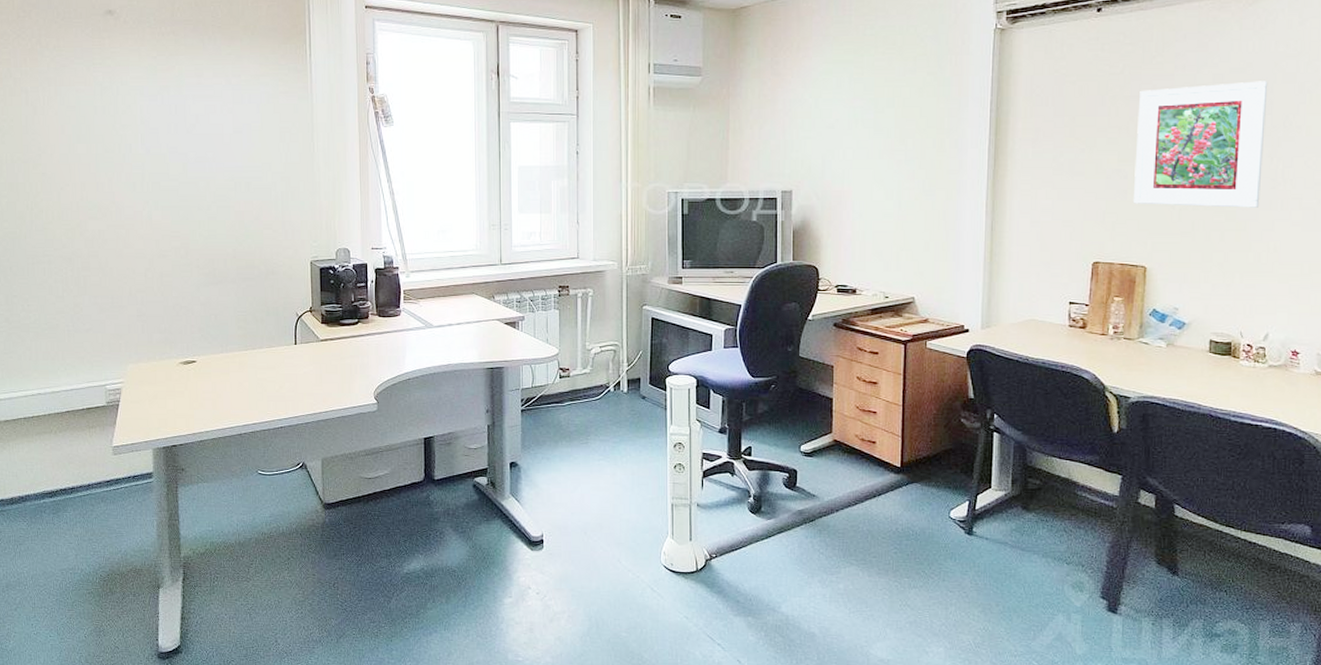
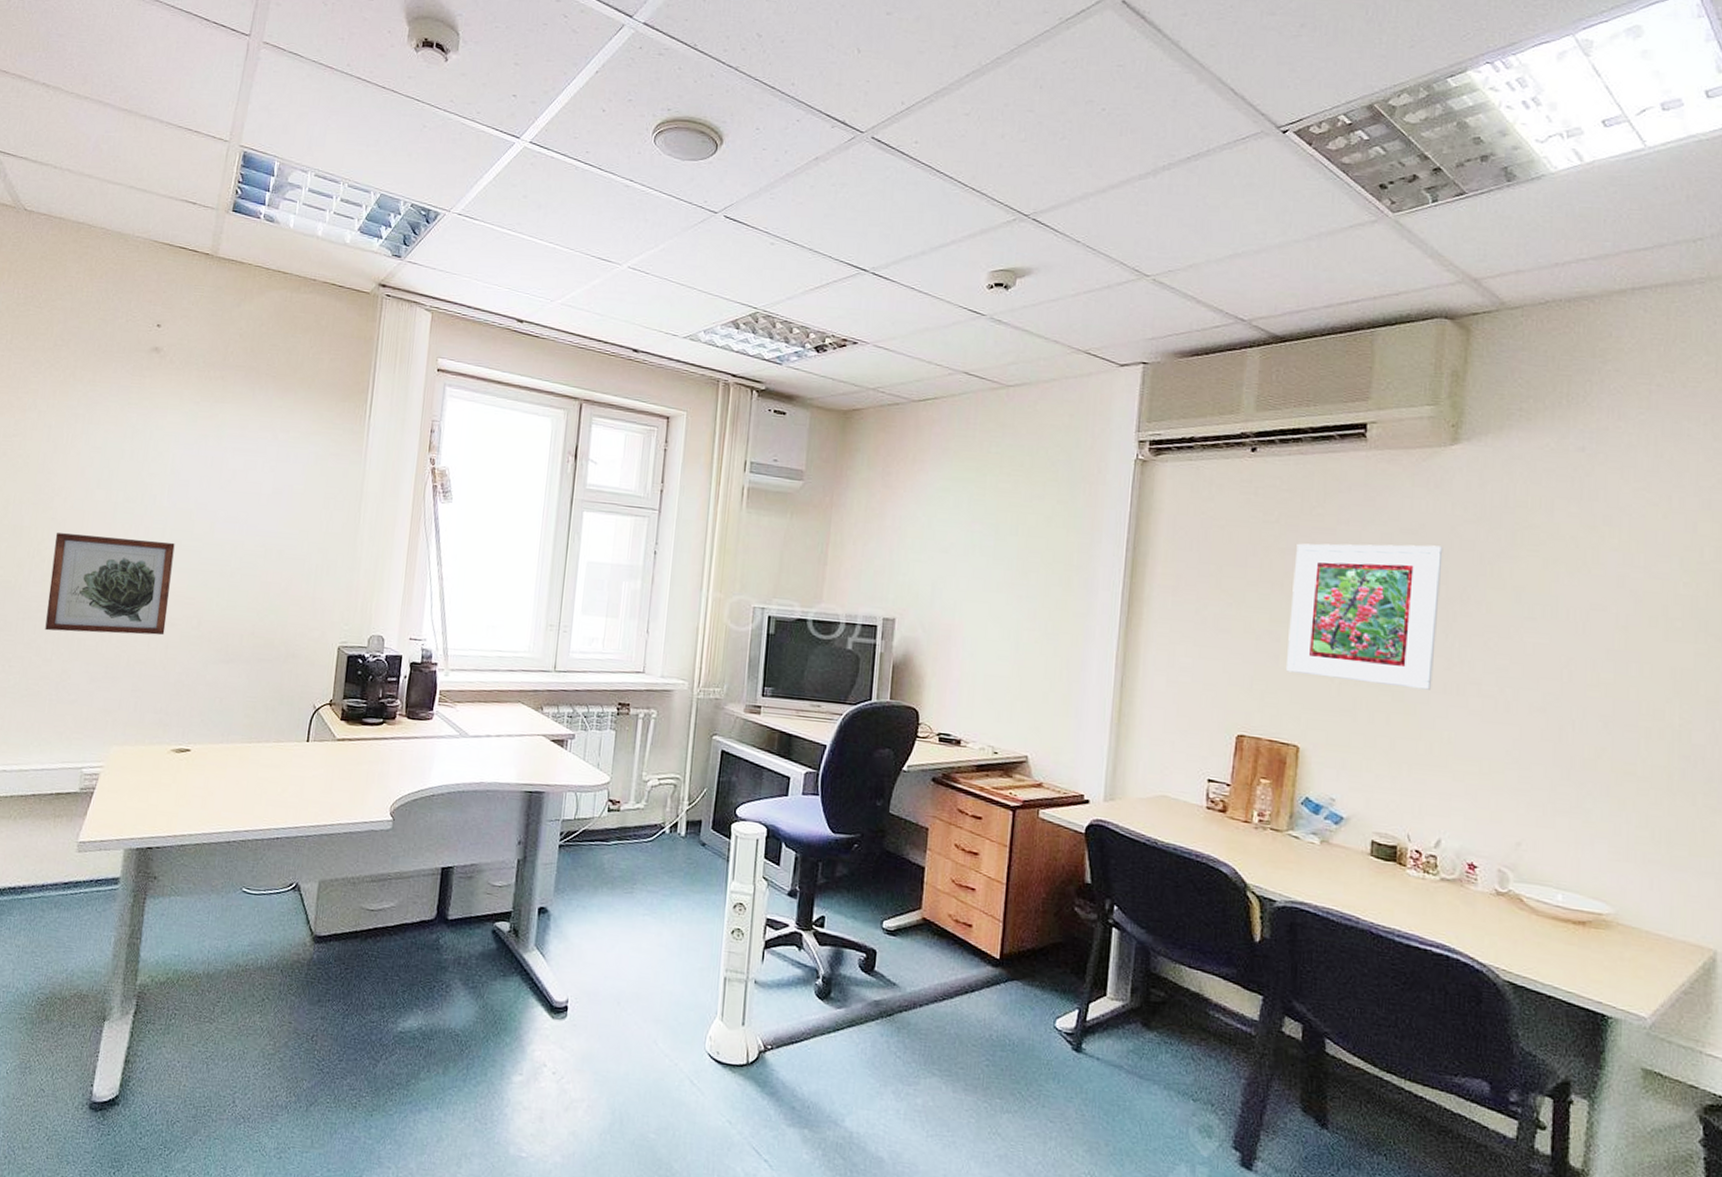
wall art: none [48,185,158,272] -> present [45,533,175,636]

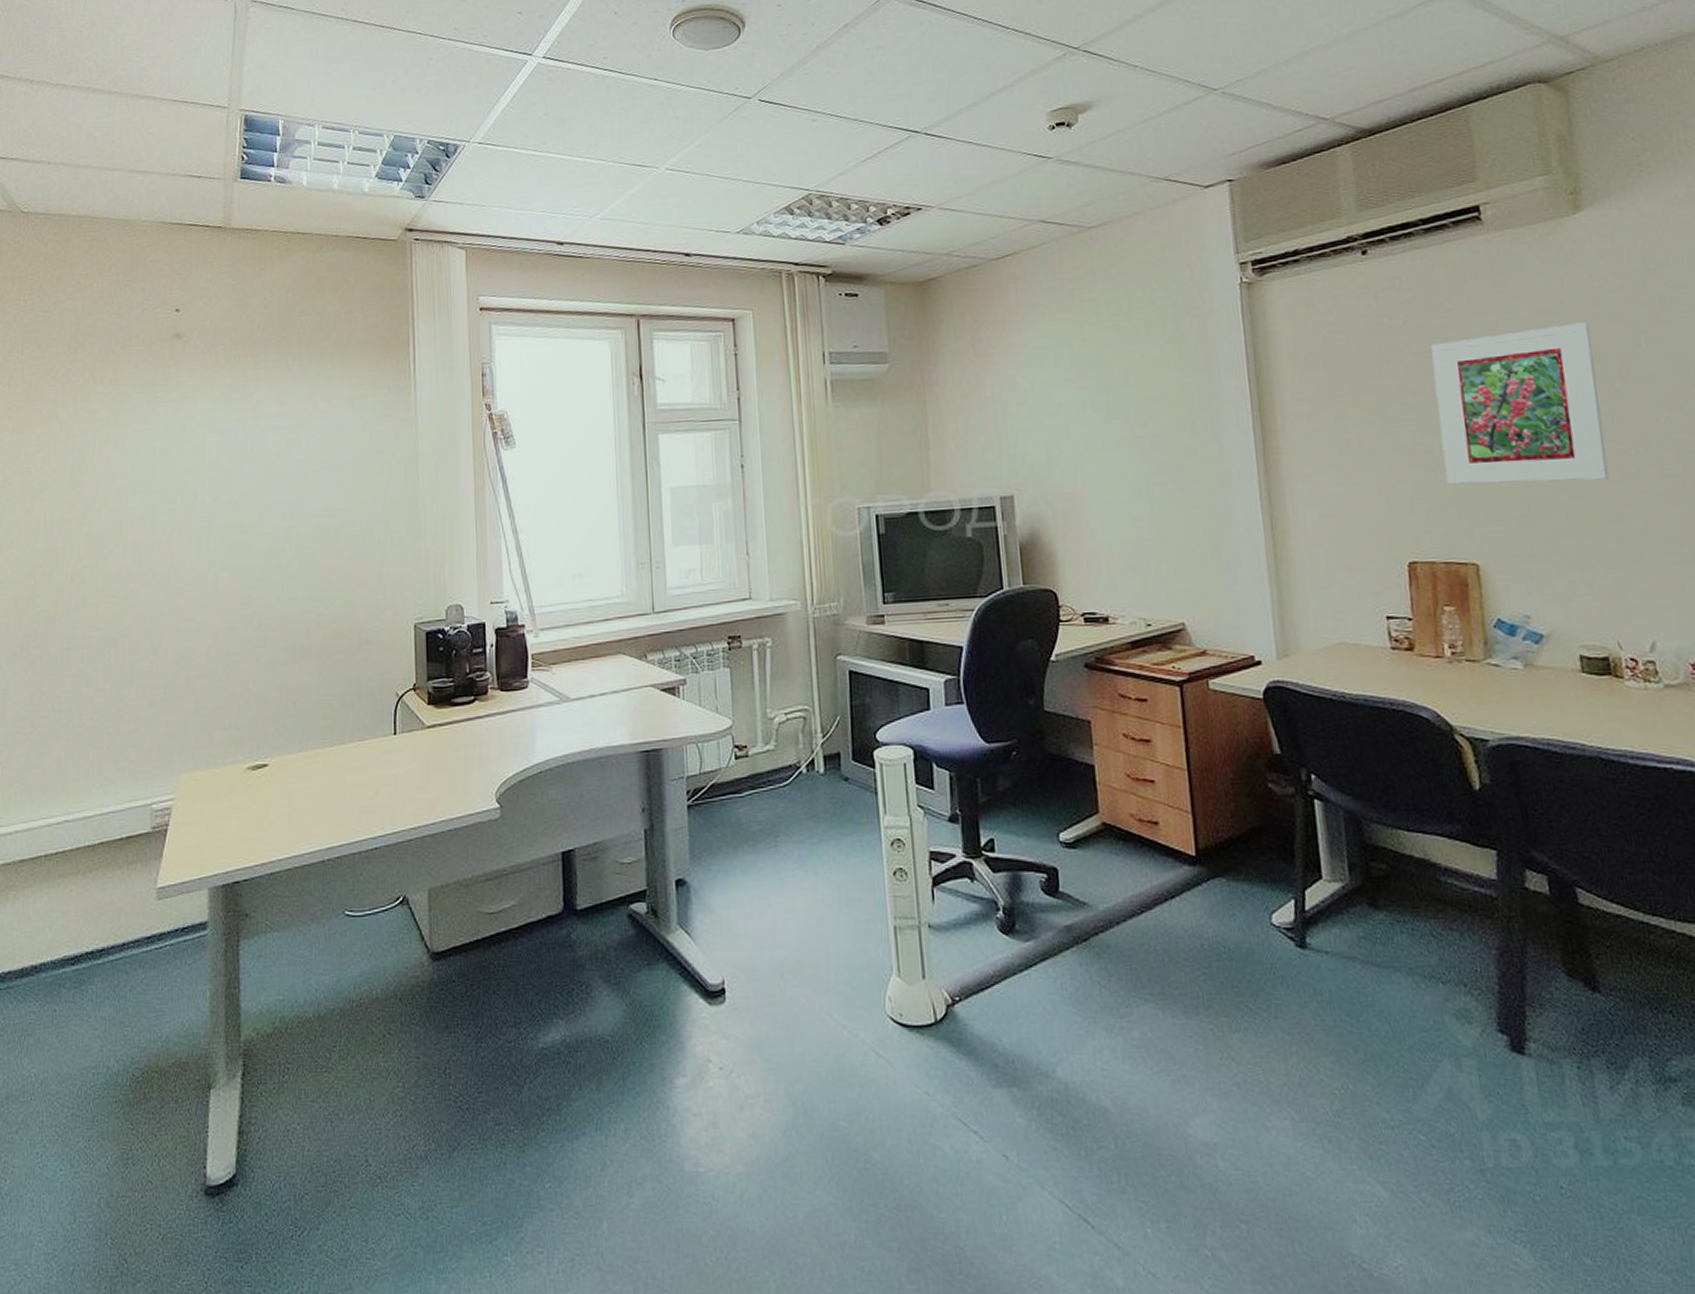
wall art: present [45,533,175,636] -> none [93,540,224,658]

